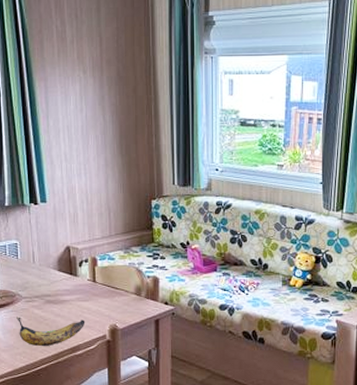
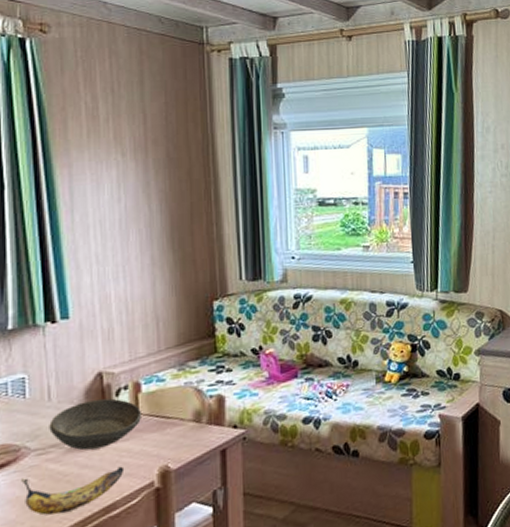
bowl: none [34,267,97,304] -> present [49,398,141,451]

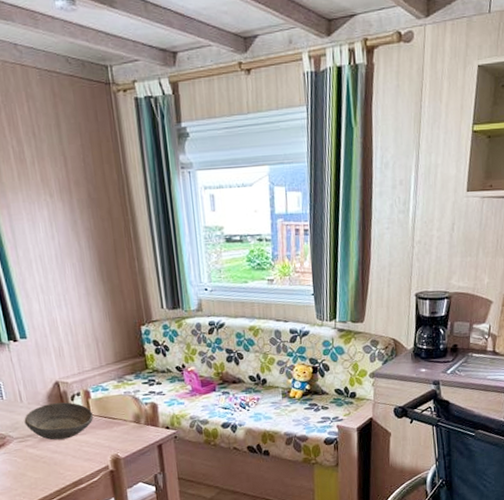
banana: present [21,466,125,516] -> none [10,453,85,485]

